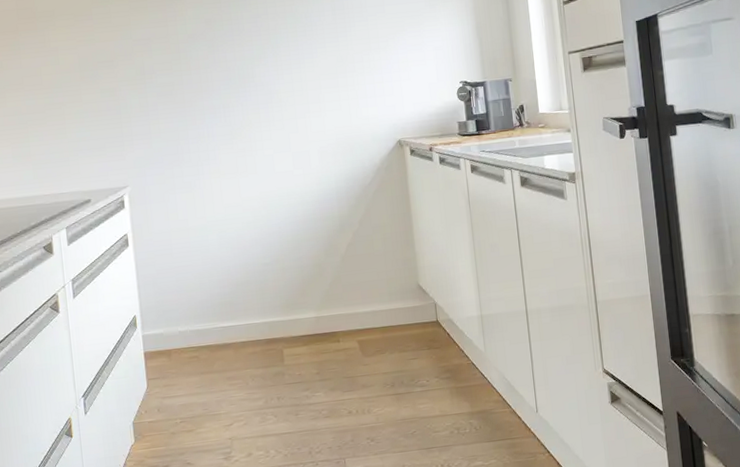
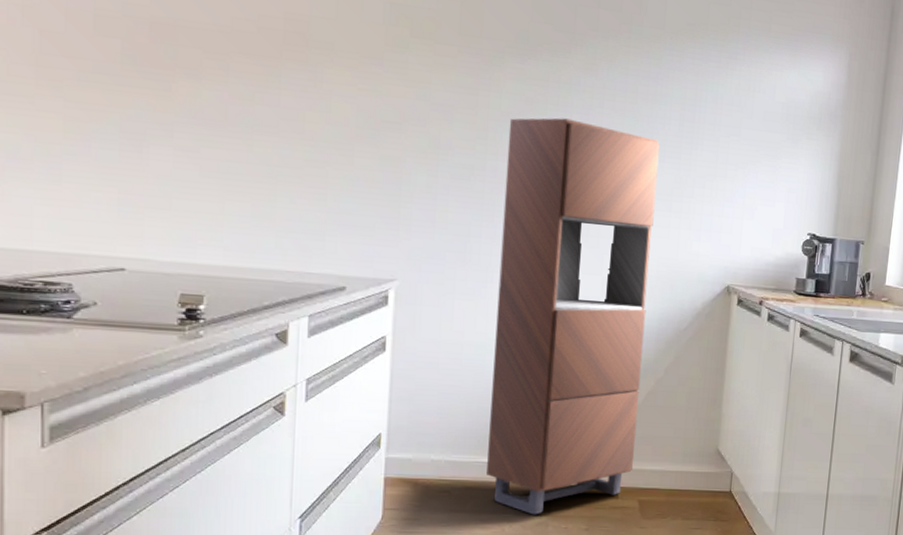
storage cabinet: none [195,28,348,367] -> present [487,118,660,515]

